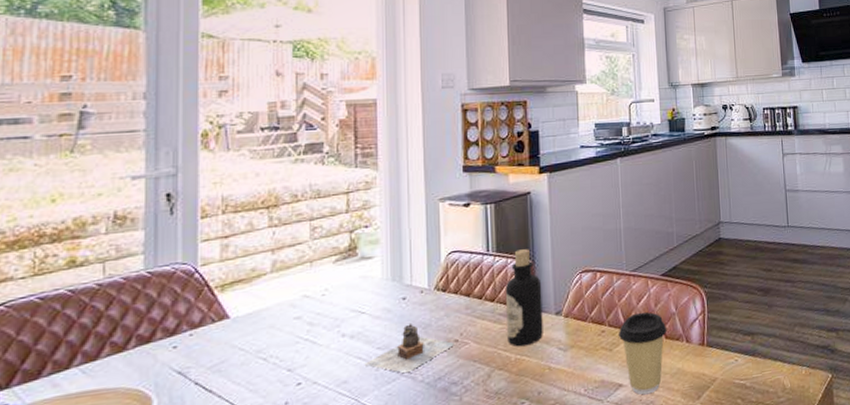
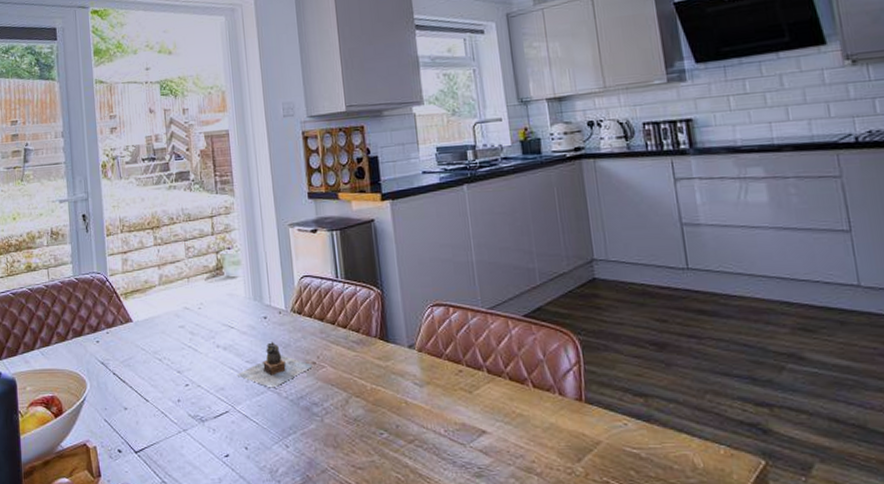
bottle: present [505,249,543,347] -> none [356,278,397,377]
coffee cup: present [618,311,667,395] -> none [477,355,535,447]

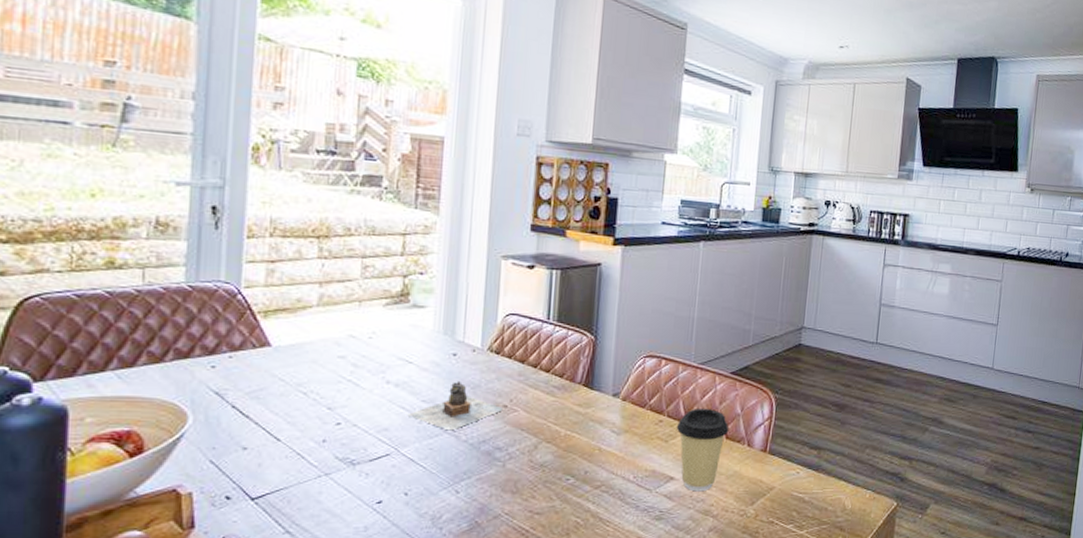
coffee cup: none [477,355,535,447] -> present [676,408,730,492]

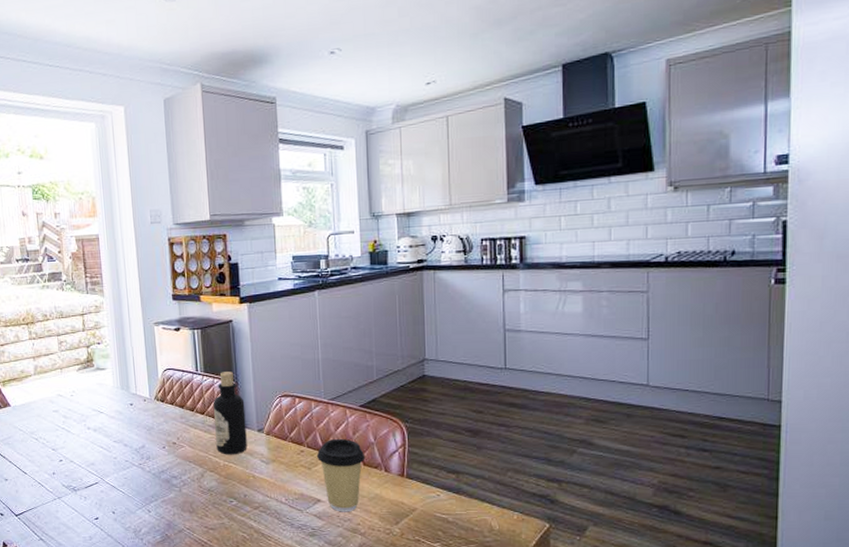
teapot: present [407,380,503,429] -> none [105,424,173,463]
bottle: none [559,323,602,423] -> present [213,372,247,455]

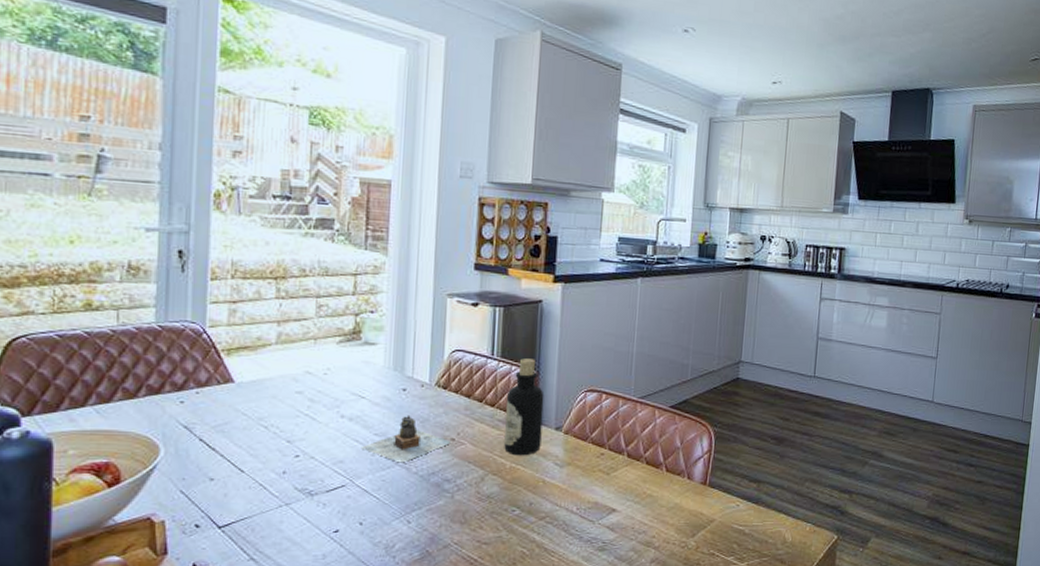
teapot: none [105,424,173,463] -> present [361,414,451,462]
coffee cup: present [316,438,366,512] -> none [617,441,670,524]

